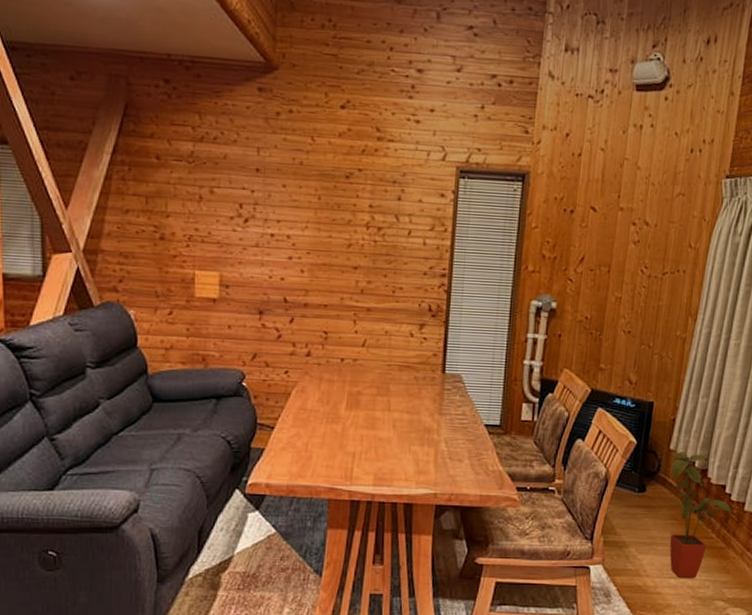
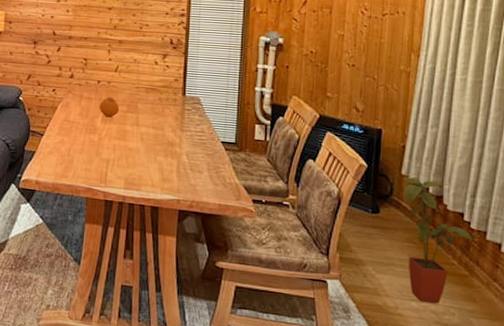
fruit: none [343,378,368,403] -> present [99,97,120,118]

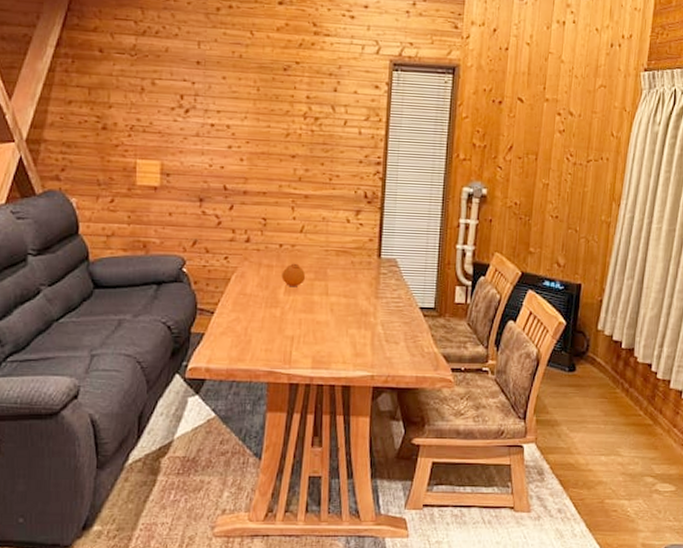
house plant: present [404,177,474,304] -> none [599,332,660,456]

